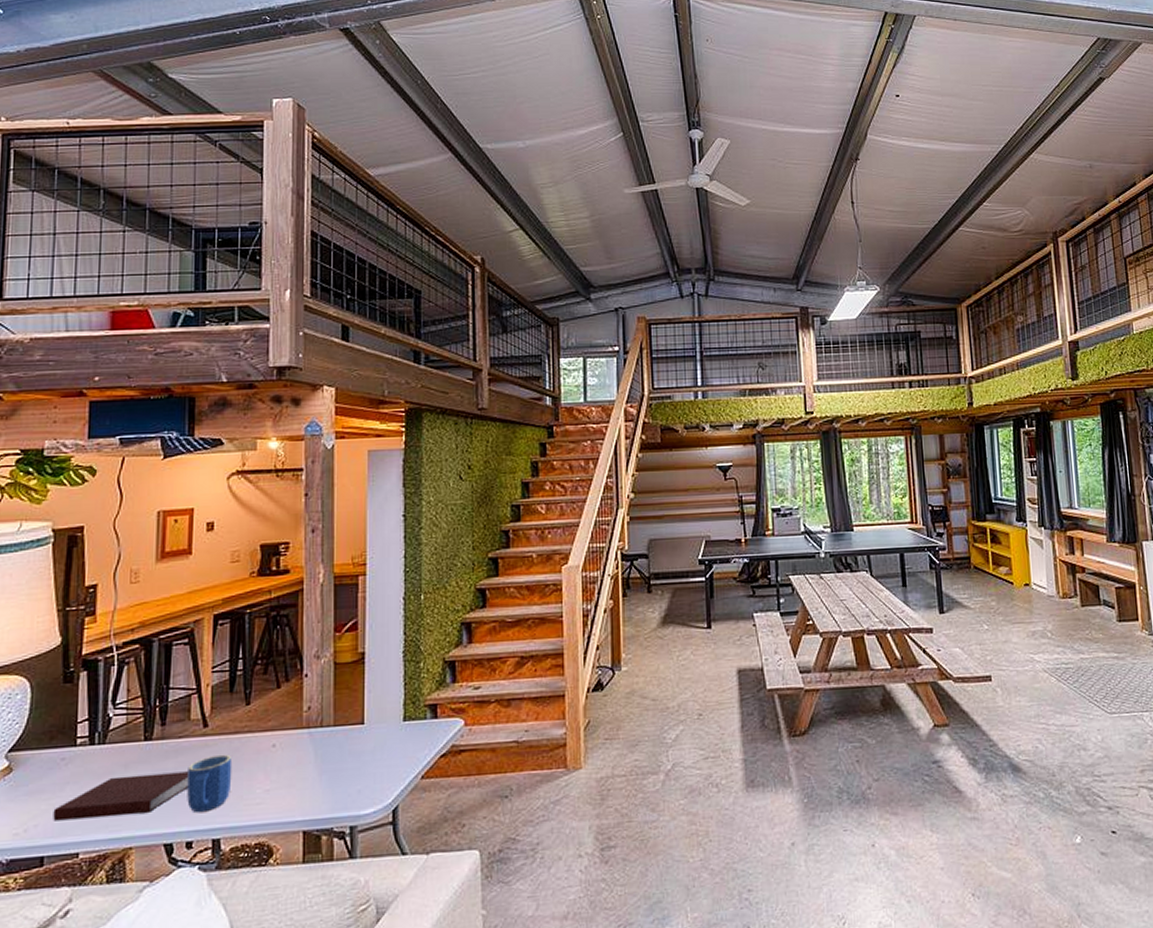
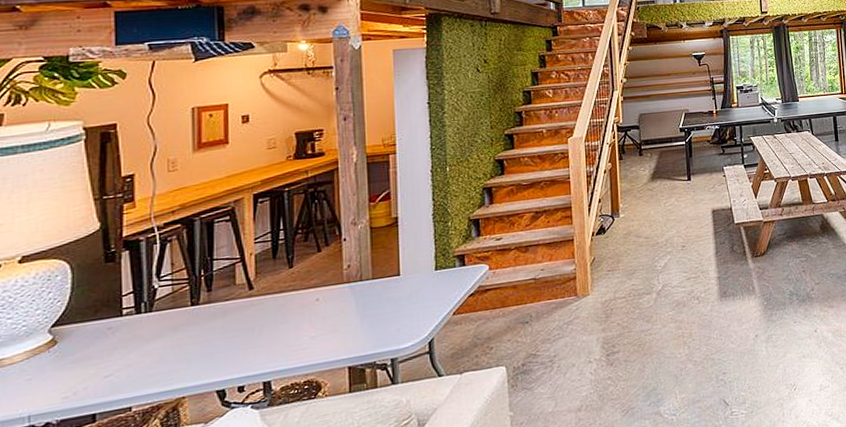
notebook: present [53,771,189,821] -> none [102,328,238,383]
mug: present [187,754,233,813] -> none [236,310,279,362]

